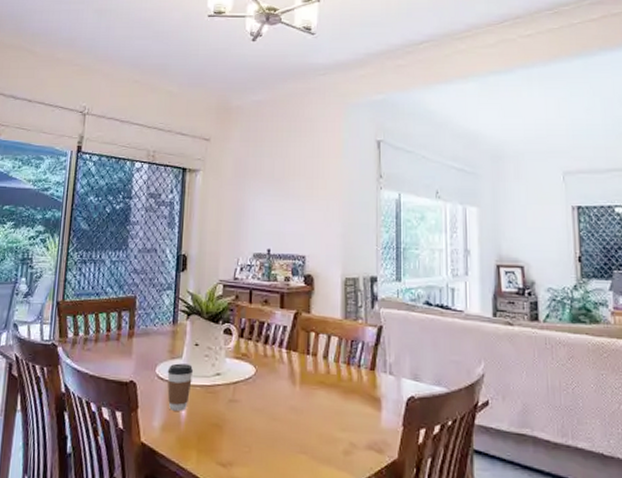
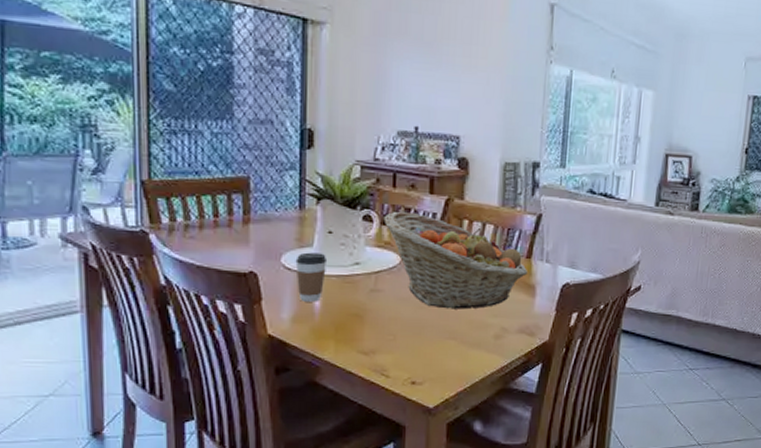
fruit basket: none [241,324,373,422] -> present [383,211,528,310]

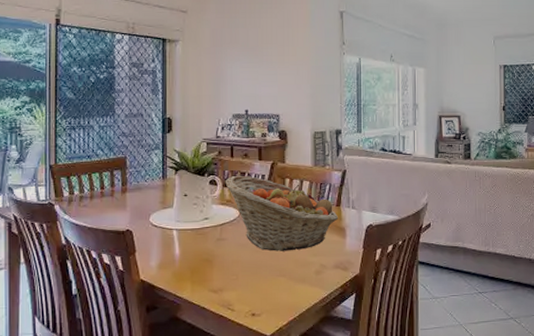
coffee cup: present [295,252,328,302] -> none [160,212,184,251]

